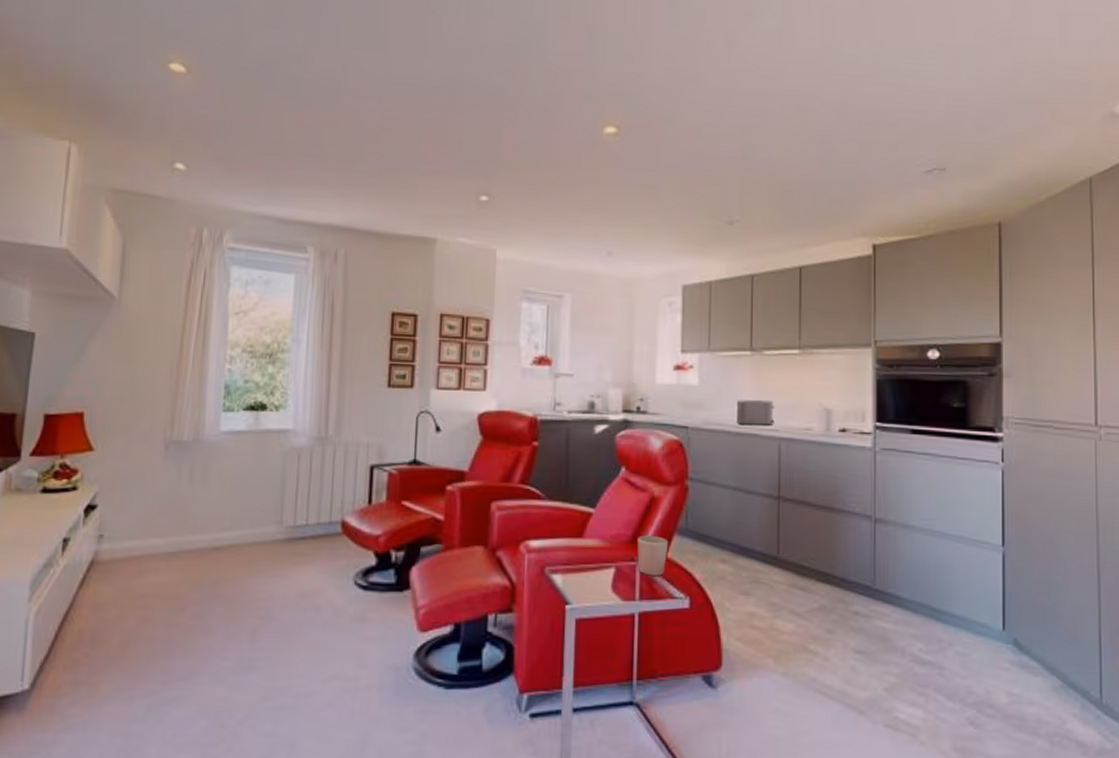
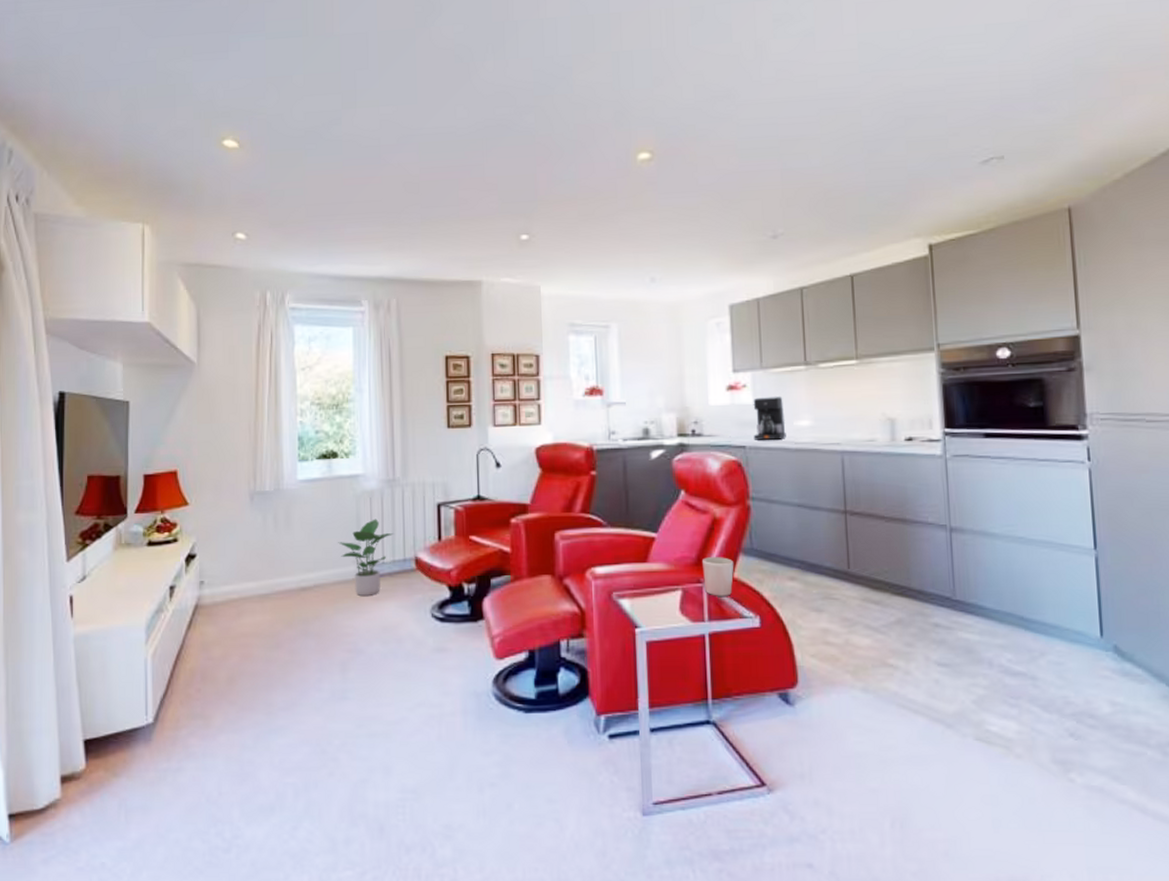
potted plant: none [259,477,321,560] -> present [338,519,394,597]
coffee maker: none [696,379,728,422] -> present [753,397,786,440]
toaster: present [736,400,775,427] -> none [793,414,836,441]

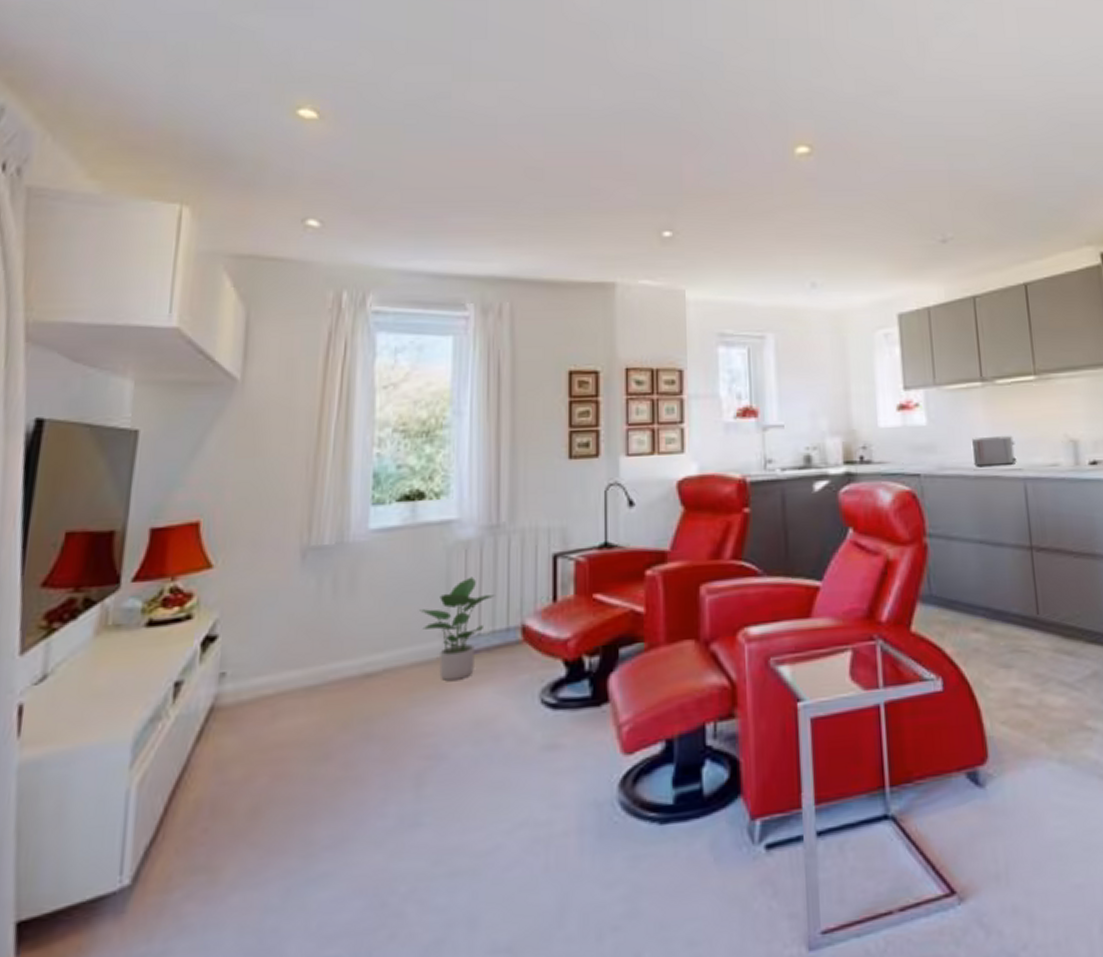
mug: present [701,557,734,596] -> none [874,607,912,656]
coffee maker: present [753,397,786,440] -> none [926,417,964,467]
toaster: none [793,414,836,441] -> present [971,436,1017,468]

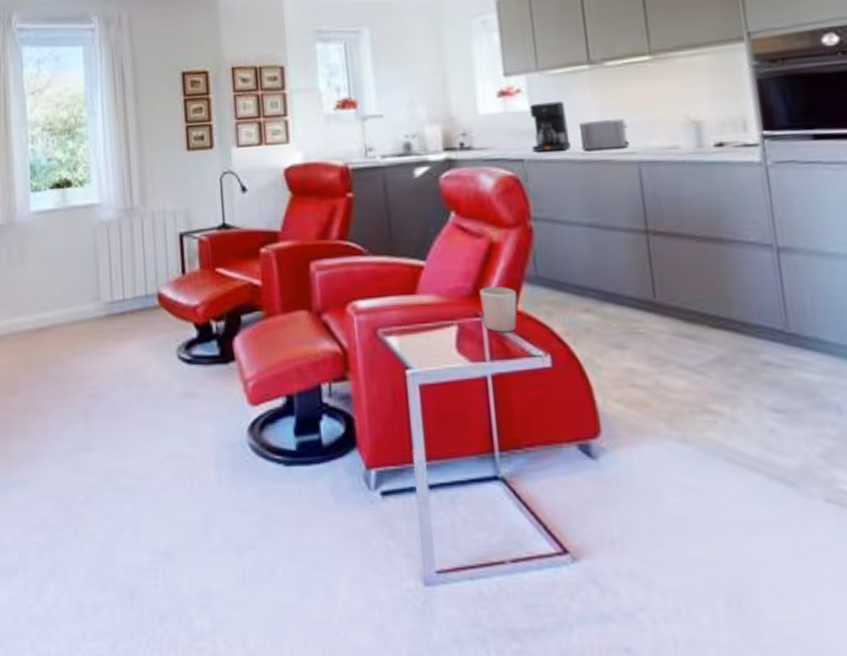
potted plant: present [420,577,495,682] -> none [75,251,134,337]
mug: none [874,607,912,656] -> present [478,287,518,332]
coffee maker: none [926,417,964,467] -> present [529,101,571,152]

